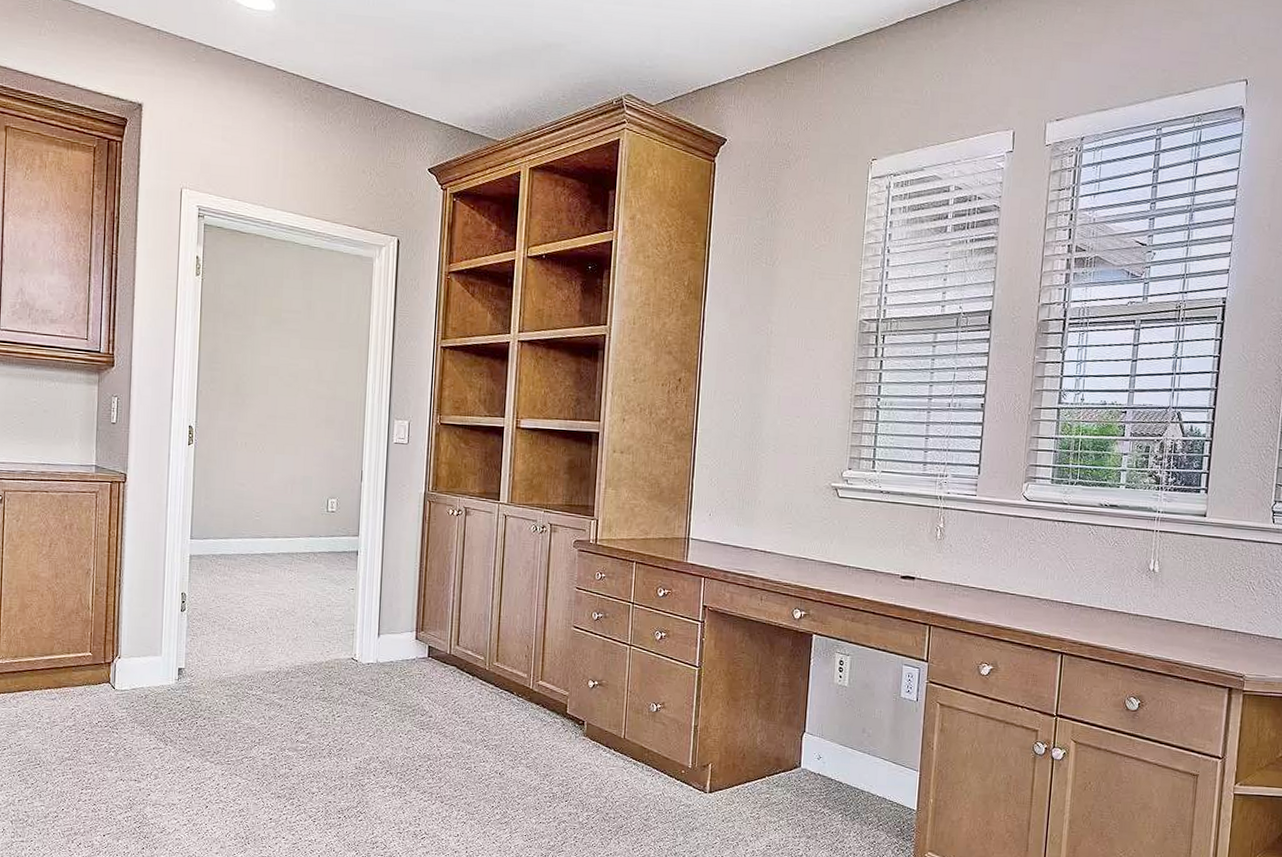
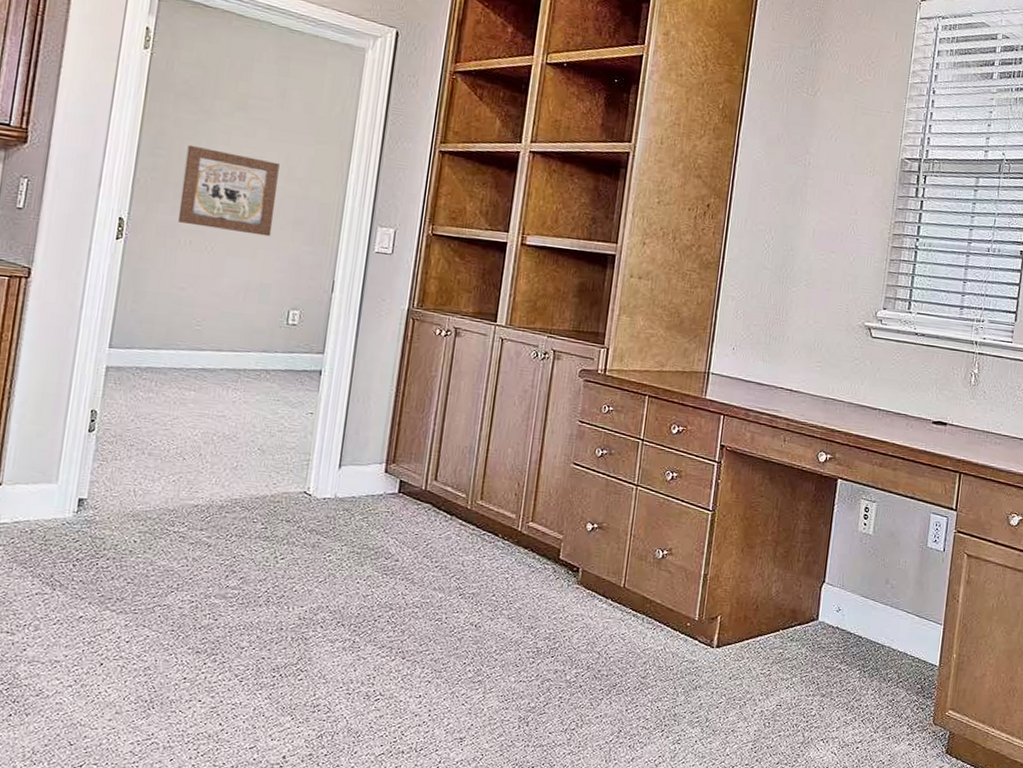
wall art: none [234,357,311,435] -> present [178,144,280,237]

